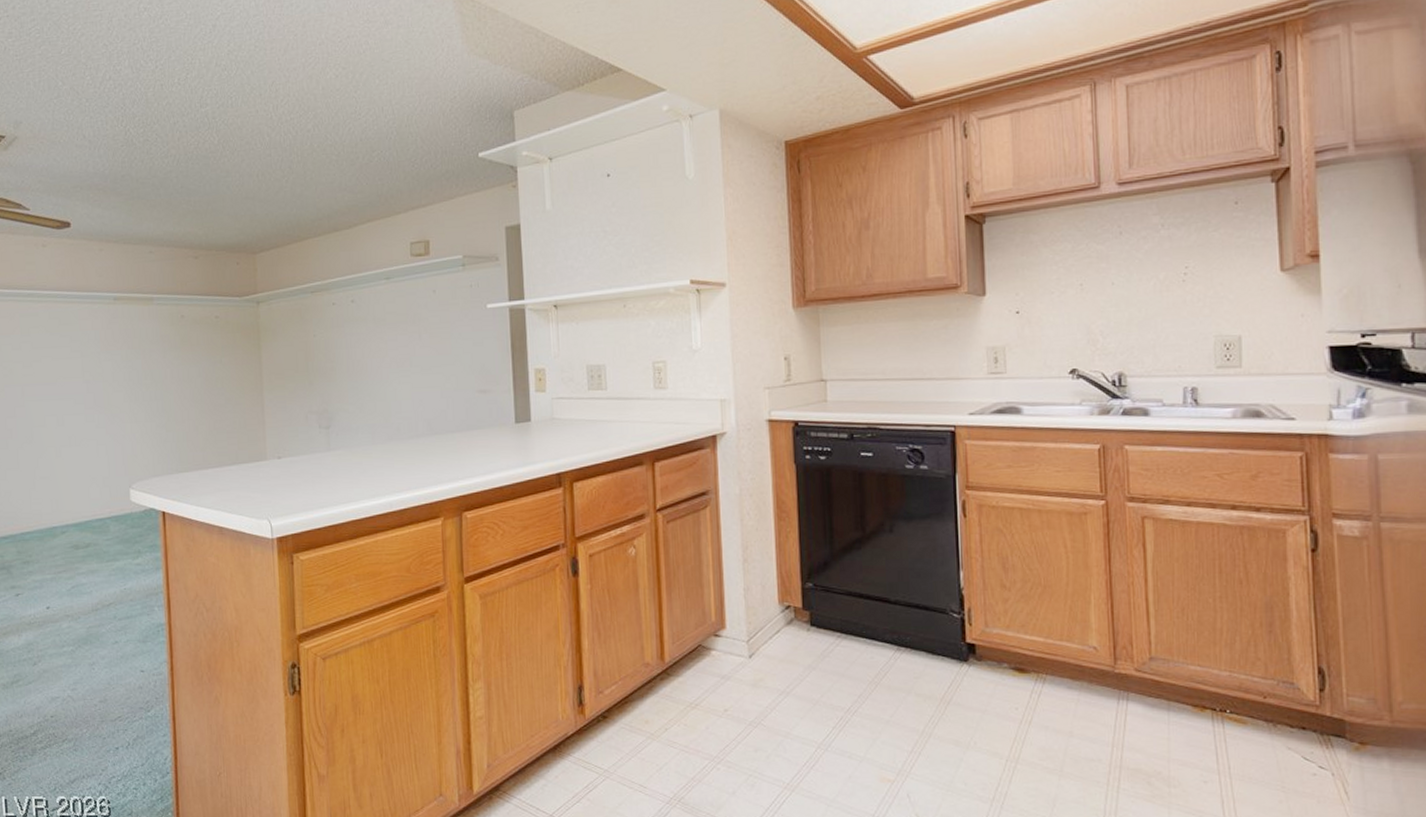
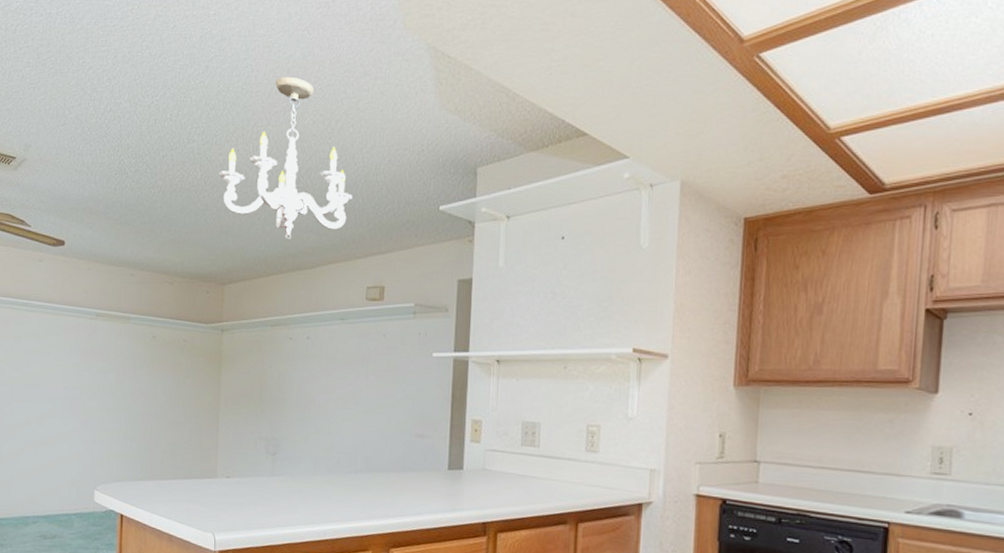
chandelier: none [238,30,386,200] -> present [219,76,353,239]

